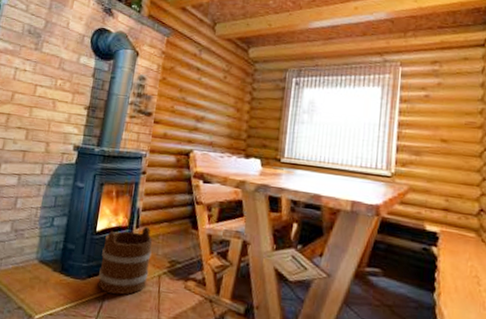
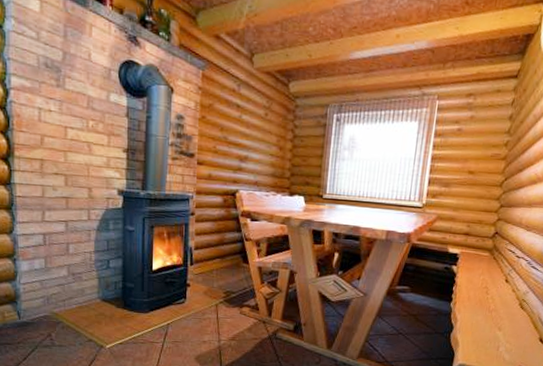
bucket: present [97,226,152,295] -> none [160,263,207,324]

